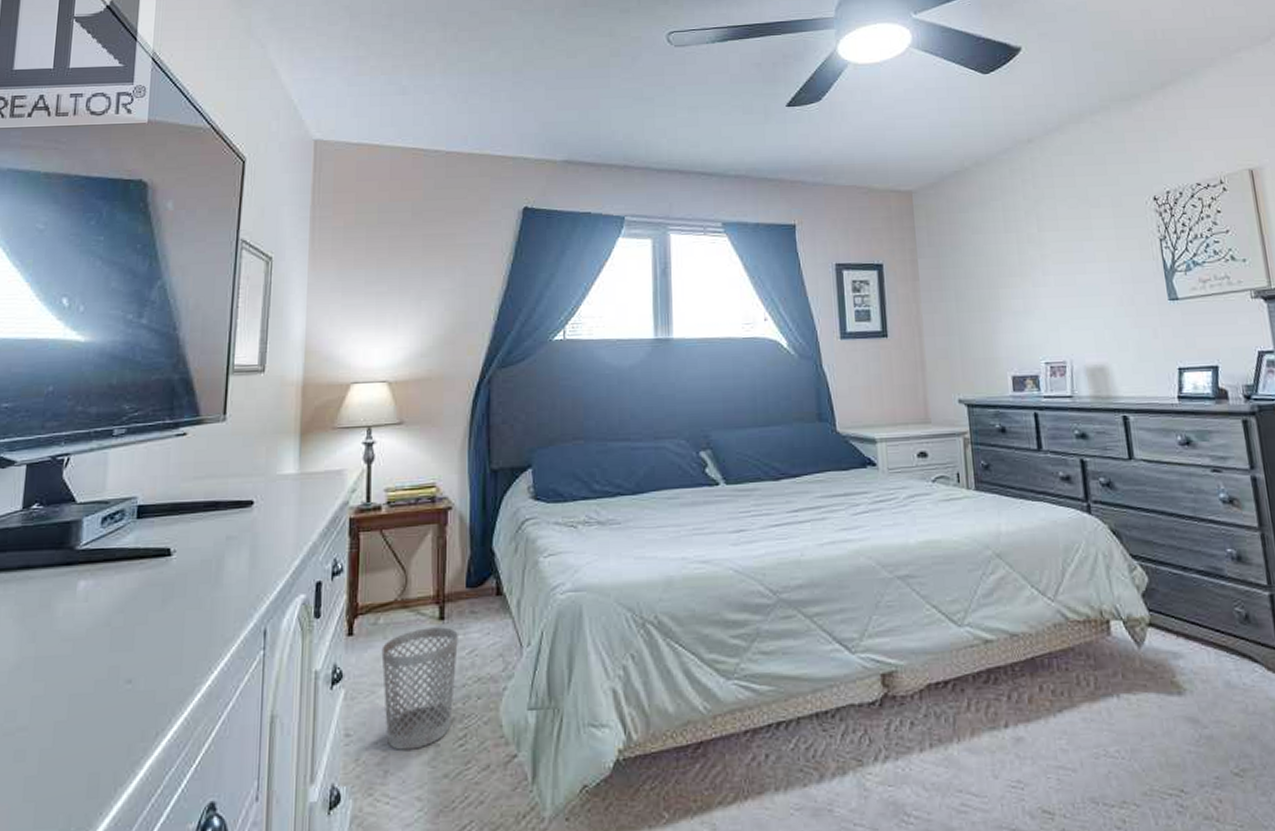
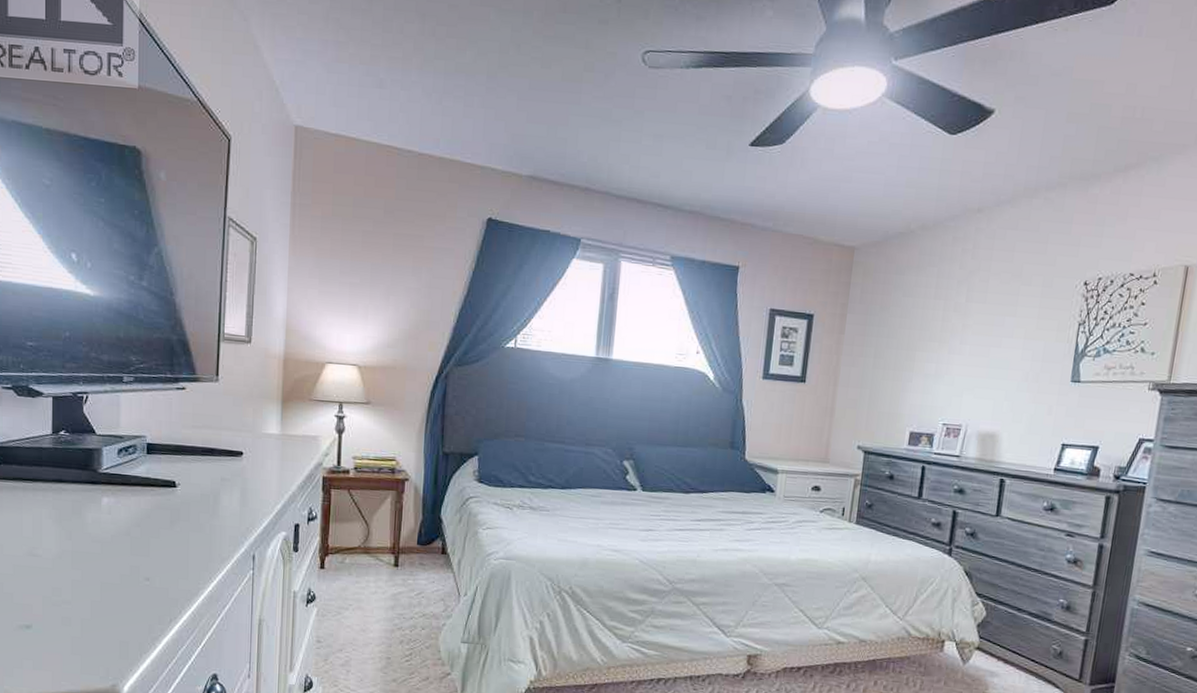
wastebasket: present [381,627,458,750] -> none [346,571,409,659]

